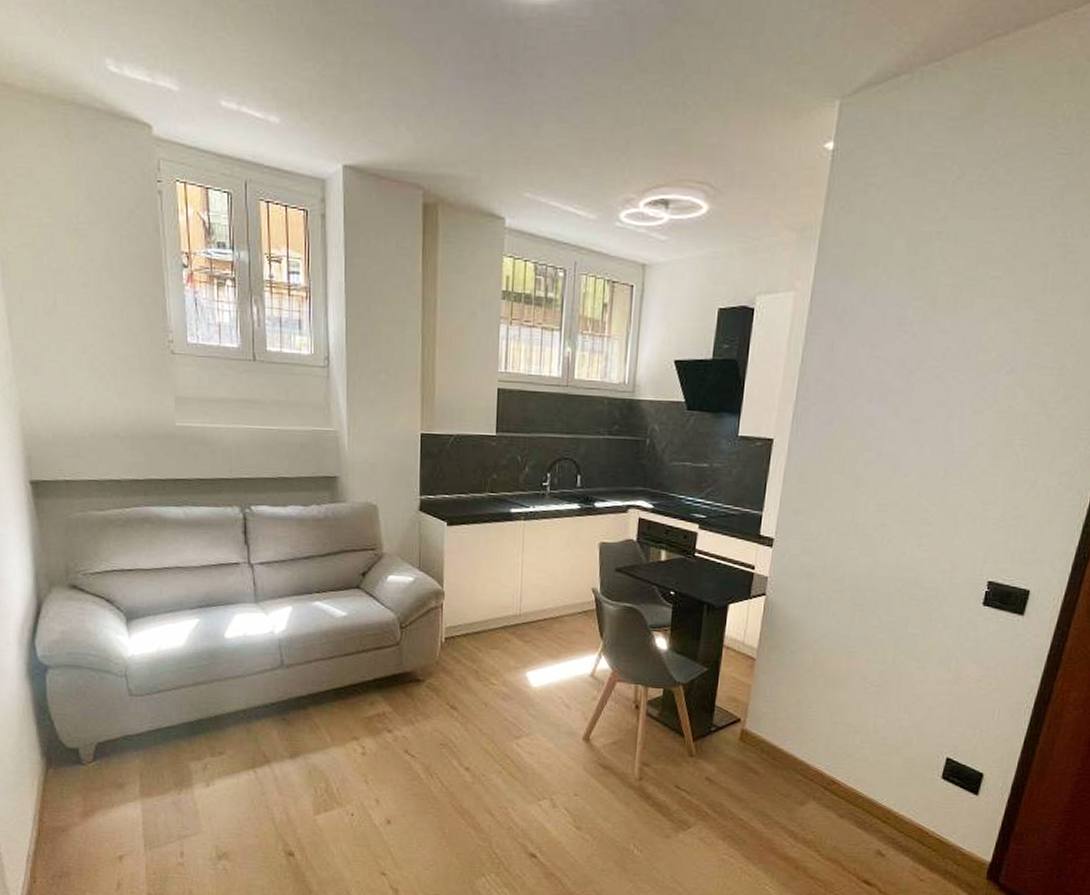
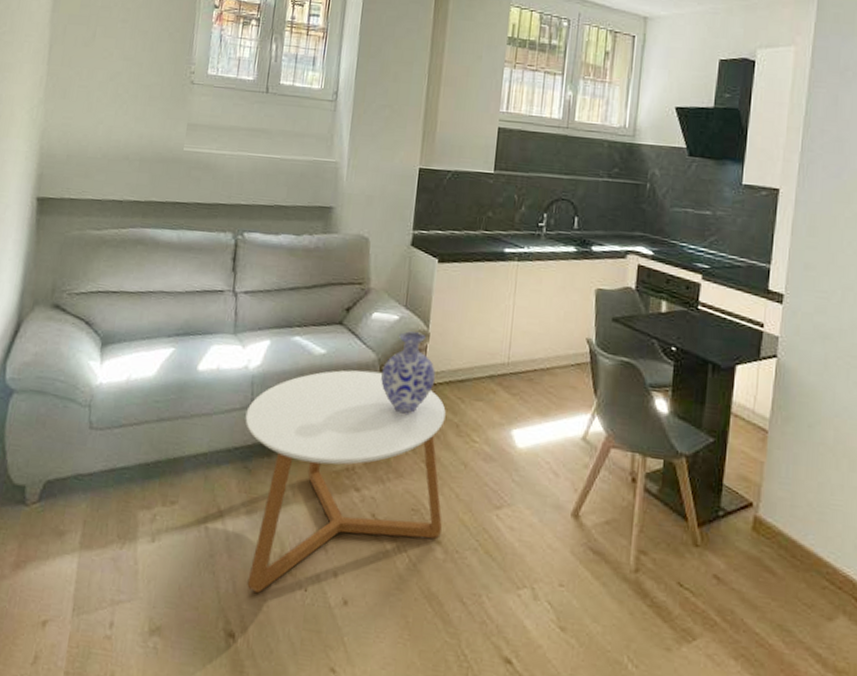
coffee table: none [277,628,469,820] -> present [245,370,446,593]
vase: none [402,591,453,665] -> present [381,331,436,414]

